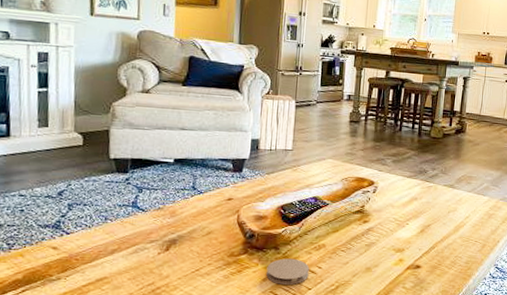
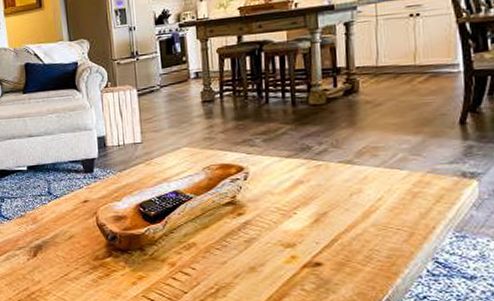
coaster: present [266,258,309,285] -> none [135,260,182,288]

